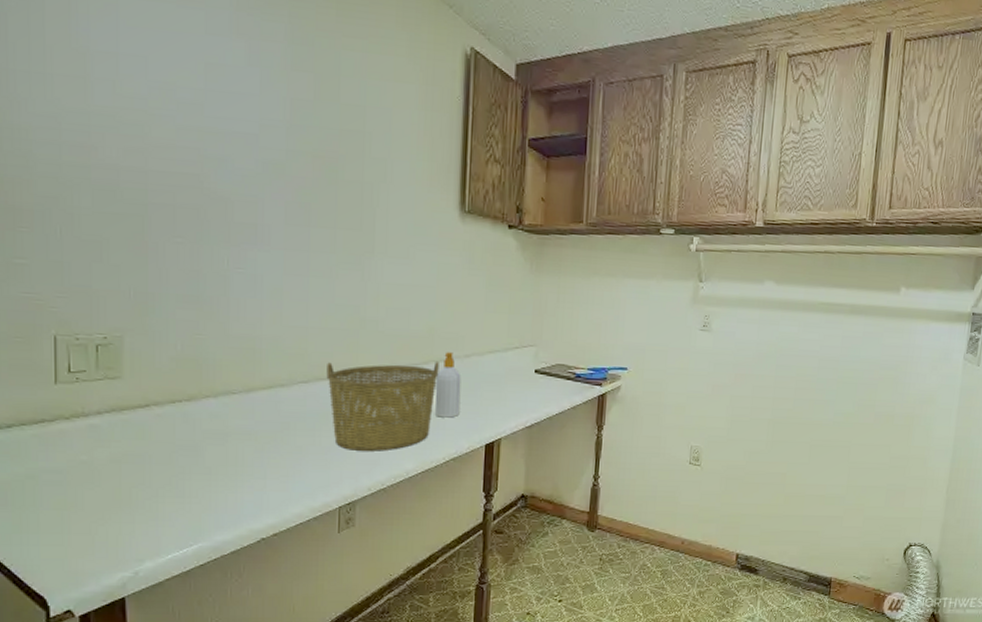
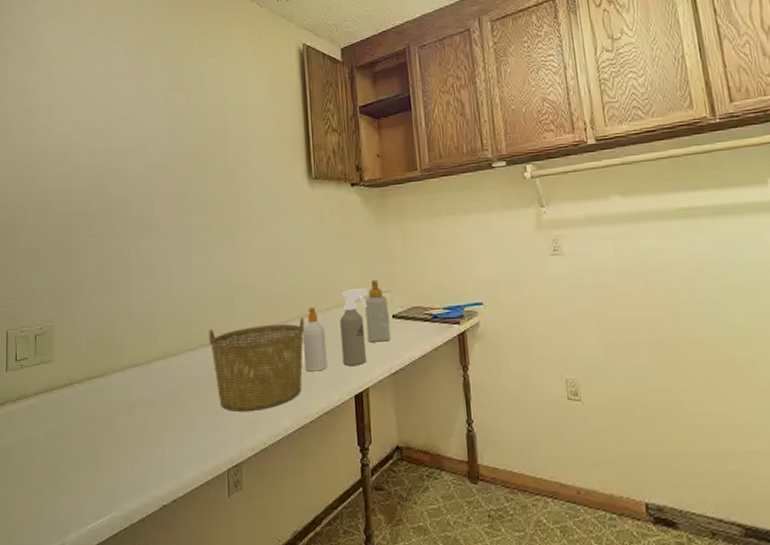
spray bottle: none [476,338,513,415] -> present [340,288,368,366]
soap bottle: none [506,331,533,395] -> present [364,279,391,343]

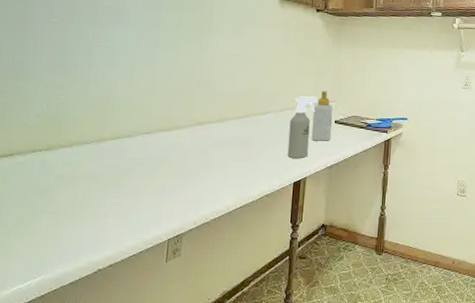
basket: present [209,316,305,412] -> none [166,114,259,190]
soap bottle: present [302,307,327,372] -> none [253,107,276,161]

